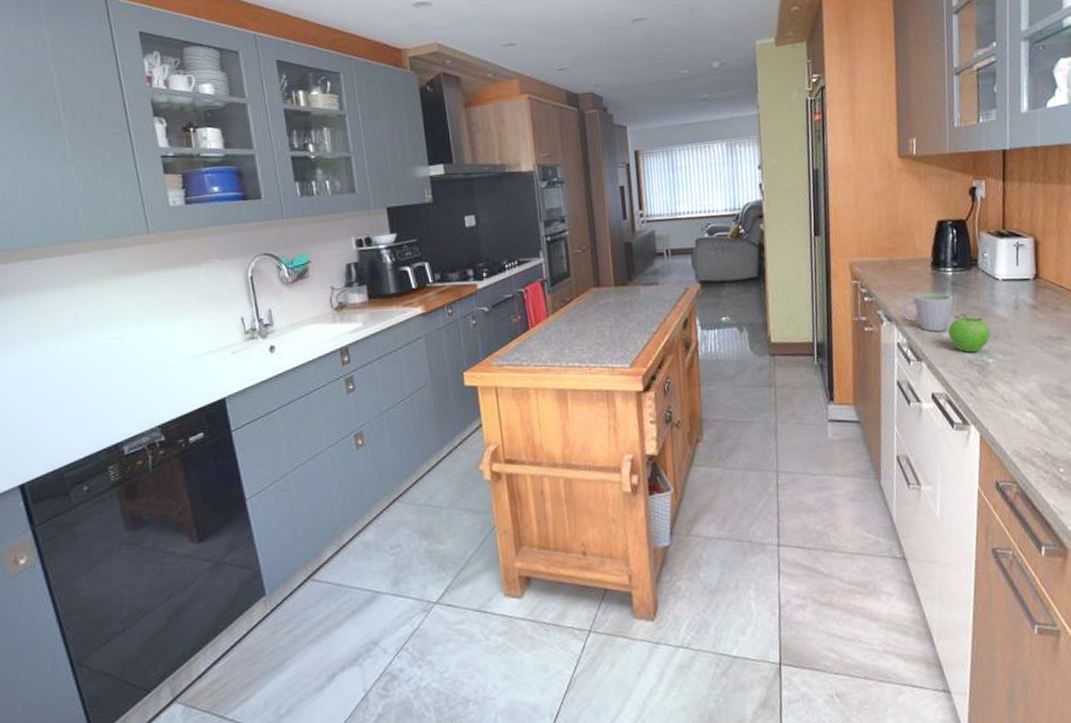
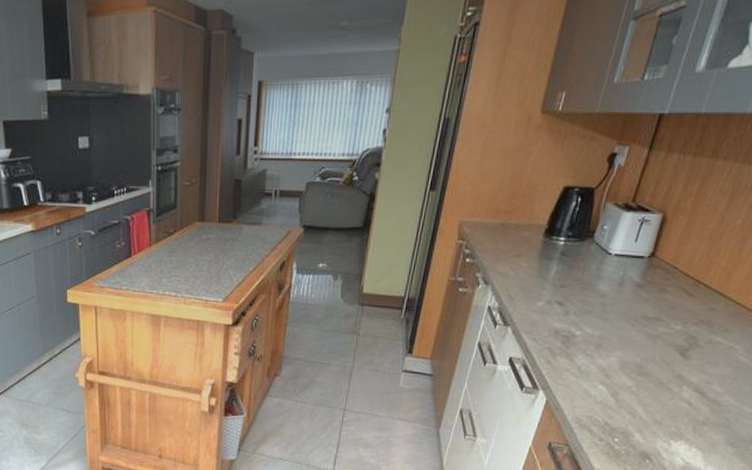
mug: present [901,293,953,332] -> none [501,261,558,299]
fruit: present [948,314,991,353] -> none [542,285,587,323]

